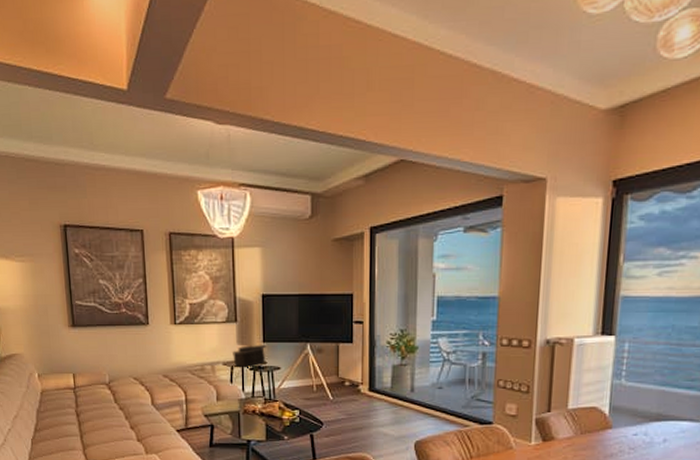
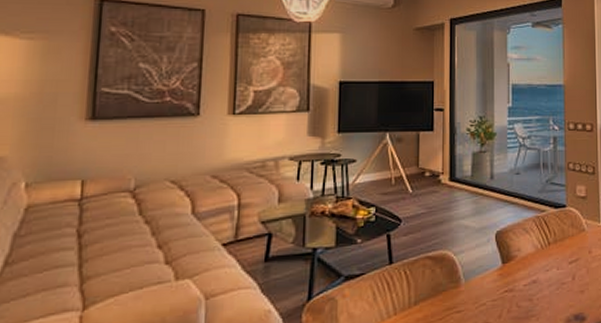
speaker: present [233,344,266,367] -> none [302,134,341,161]

